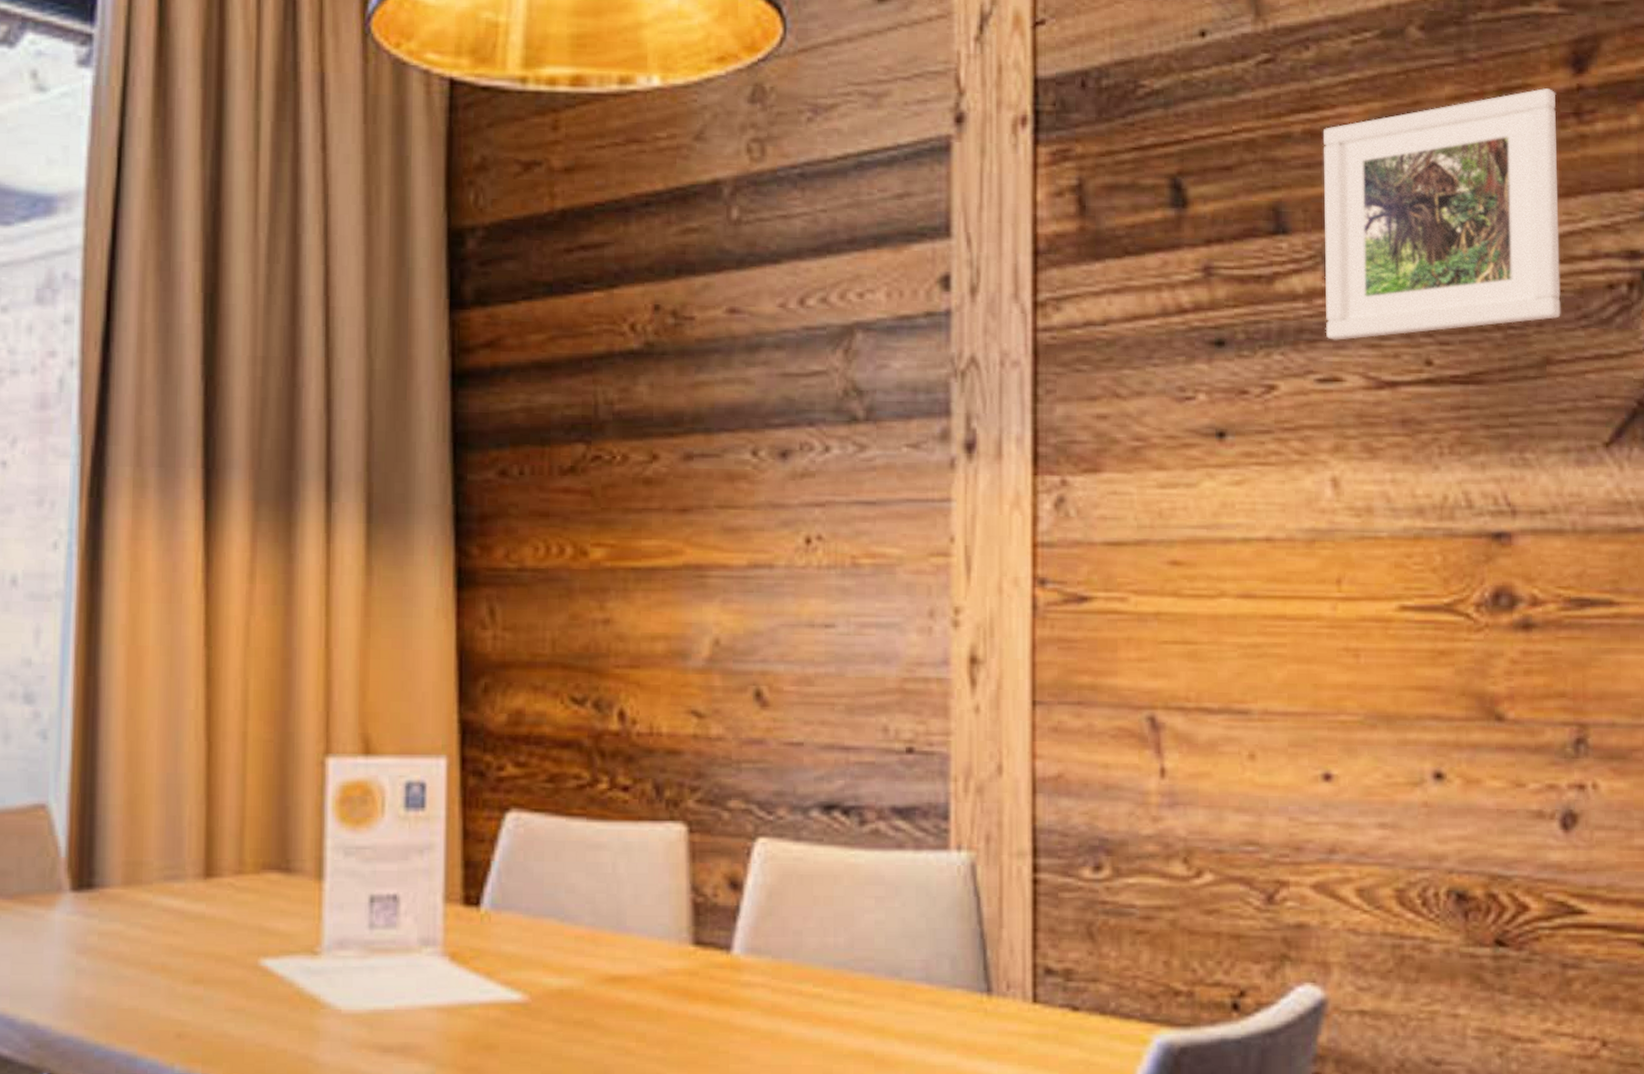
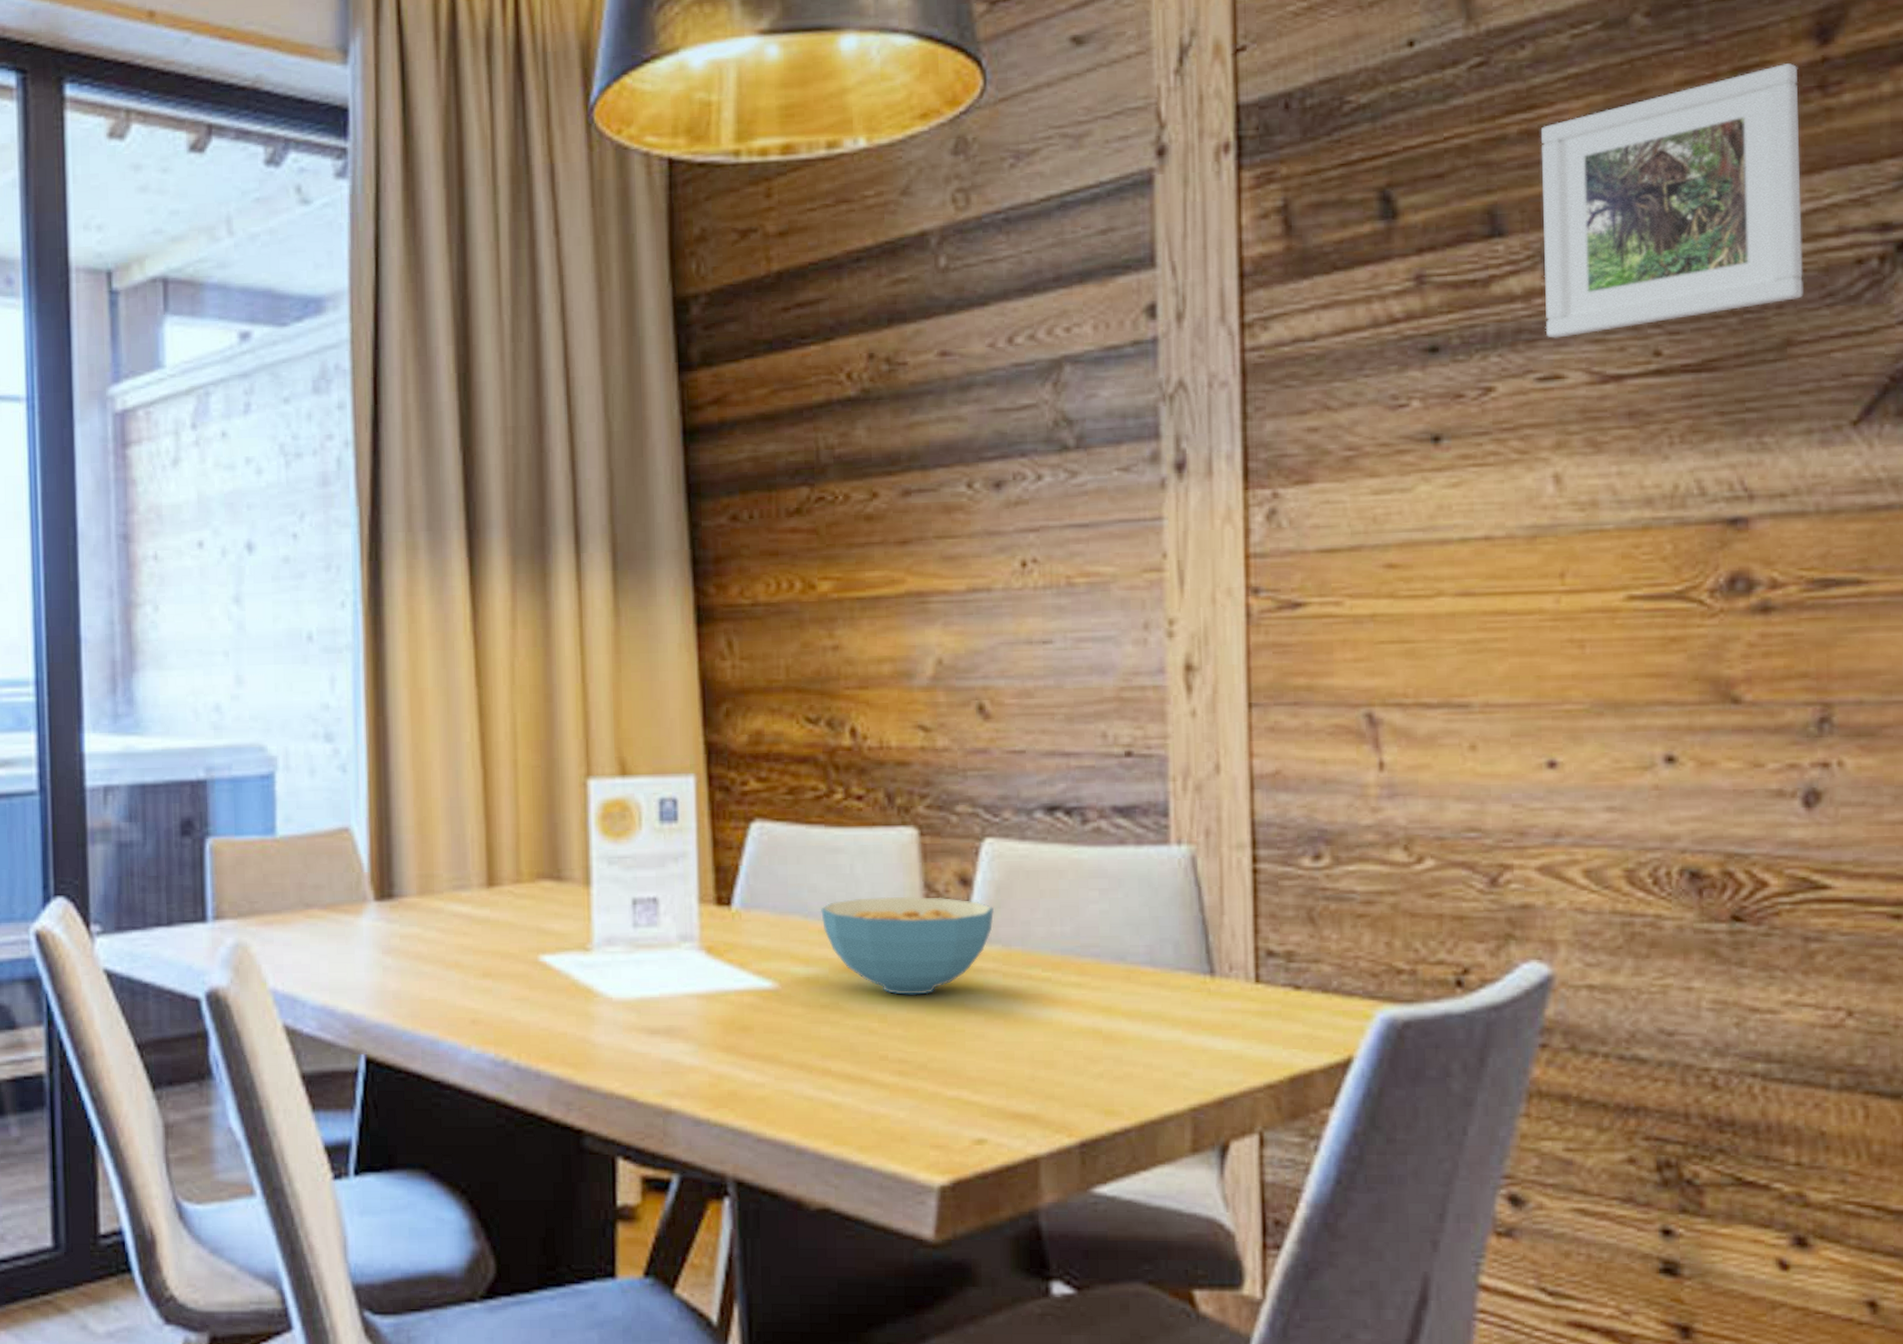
cereal bowl: none [579,899,764,1011] -> present [821,896,994,995]

